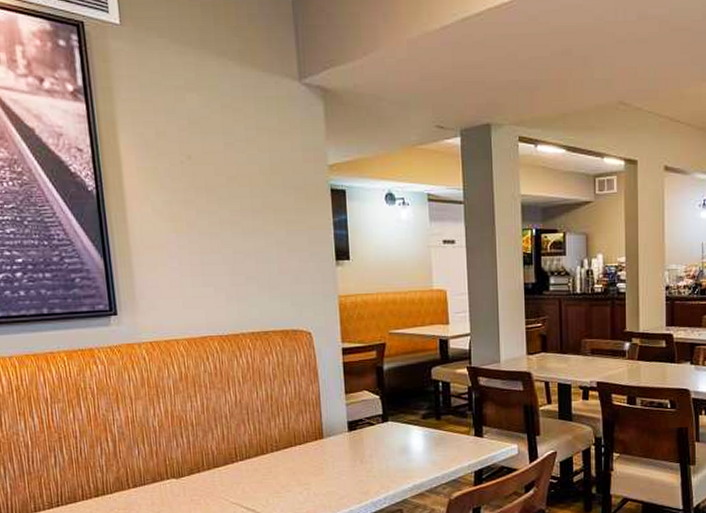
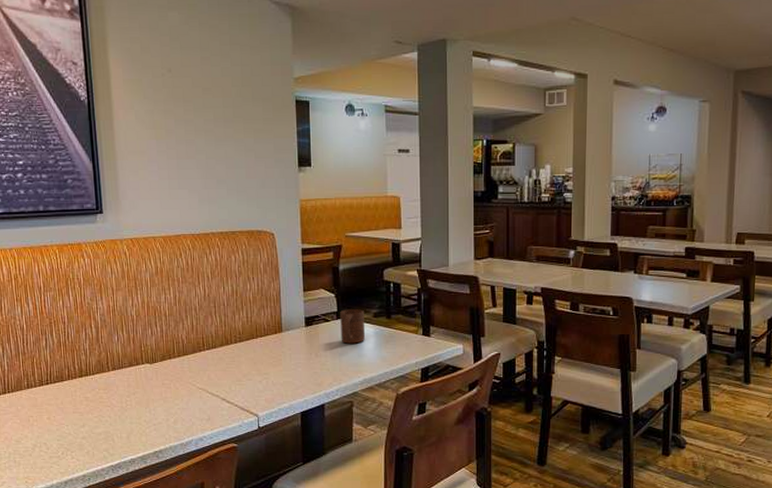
cup: none [386,411,413,448] -> present [340,309,365,344]

